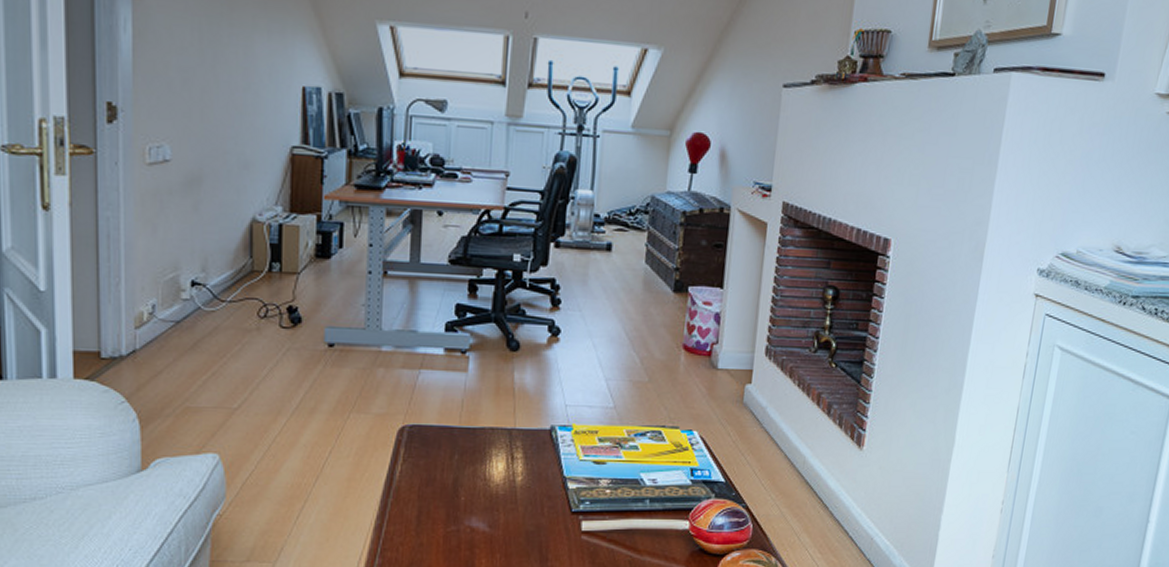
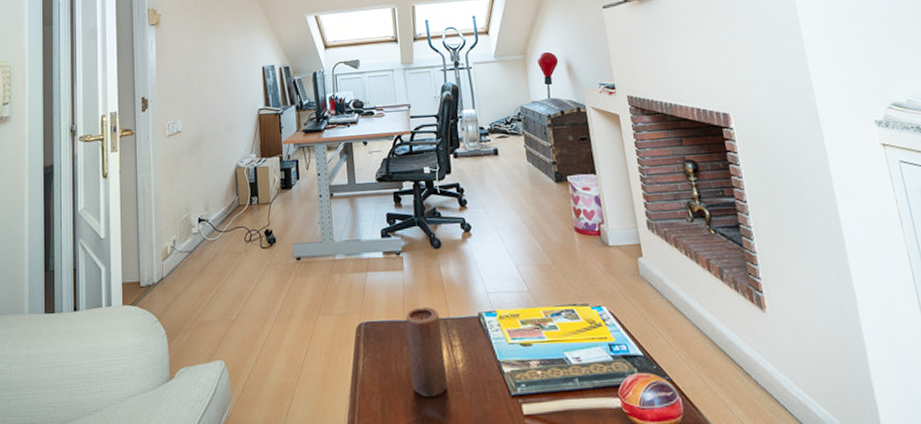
candle: none [458,413,504,509] -> present [406,306,447,398]

